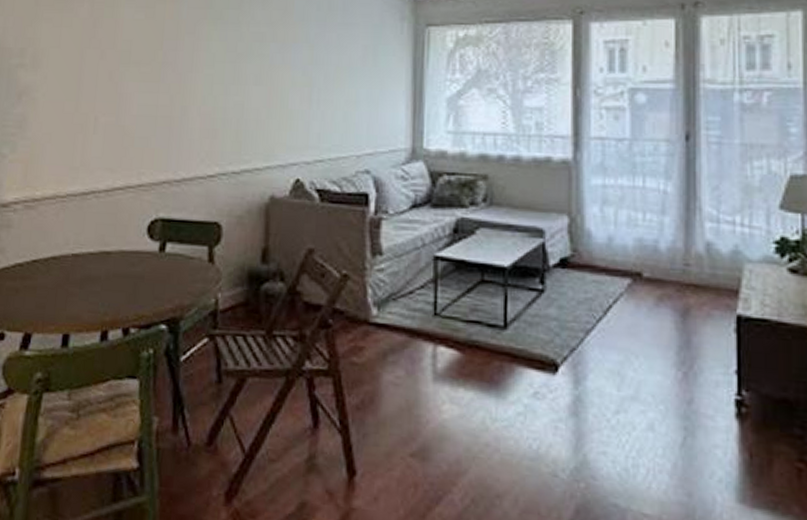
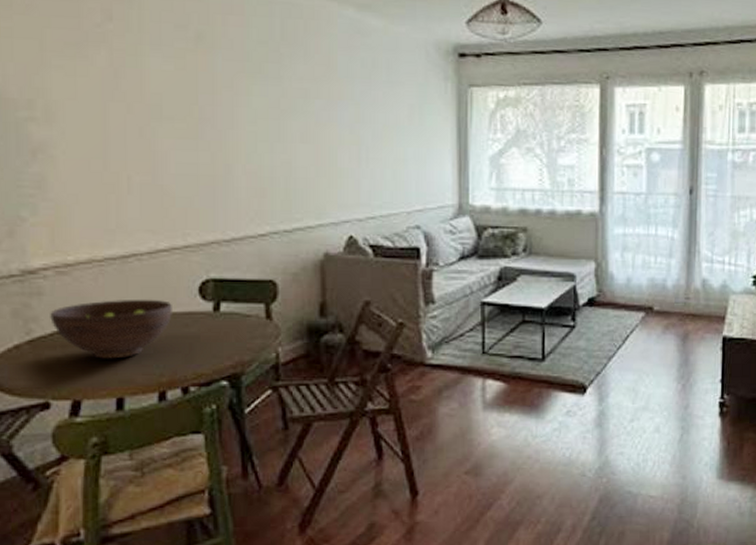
fruit bowl: none [14,235,122,294] -> present [50,299,172,359]

